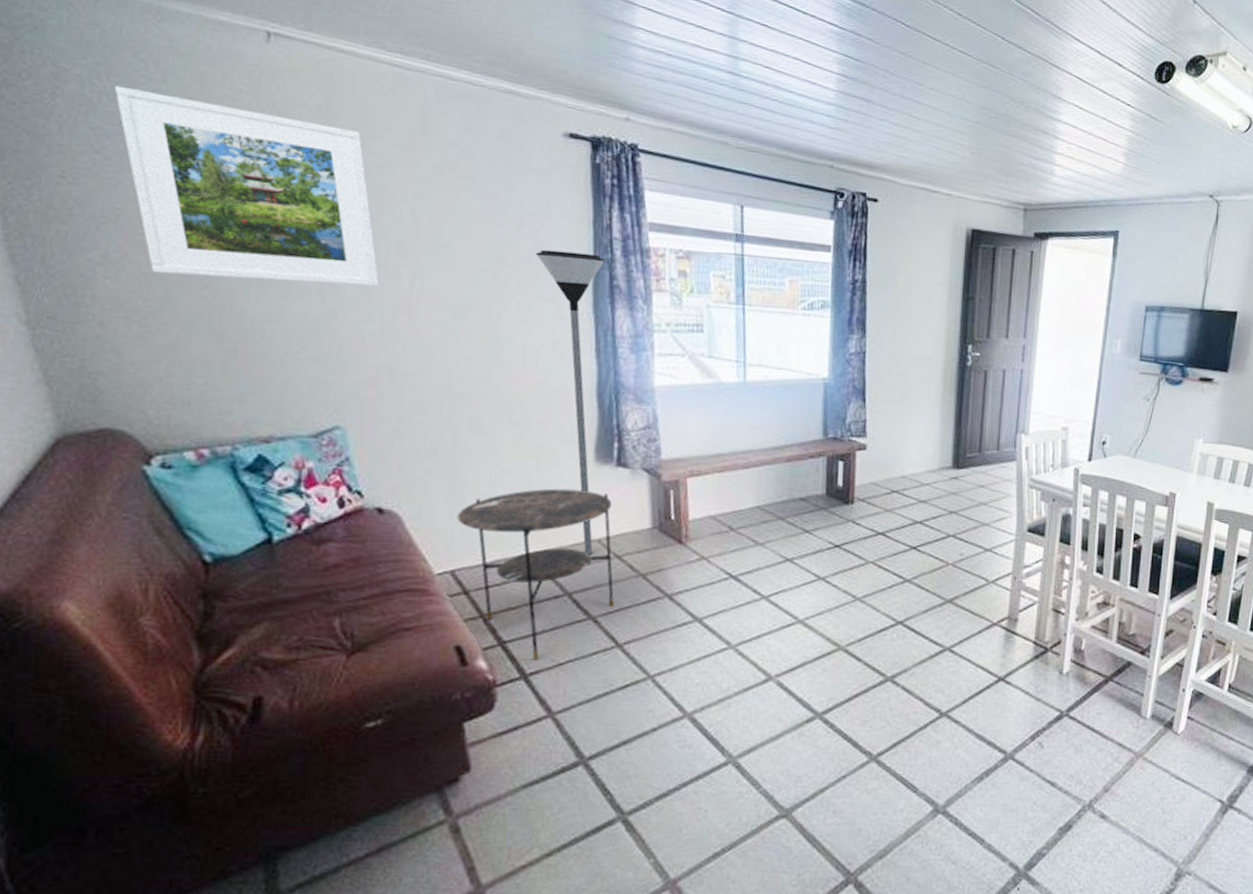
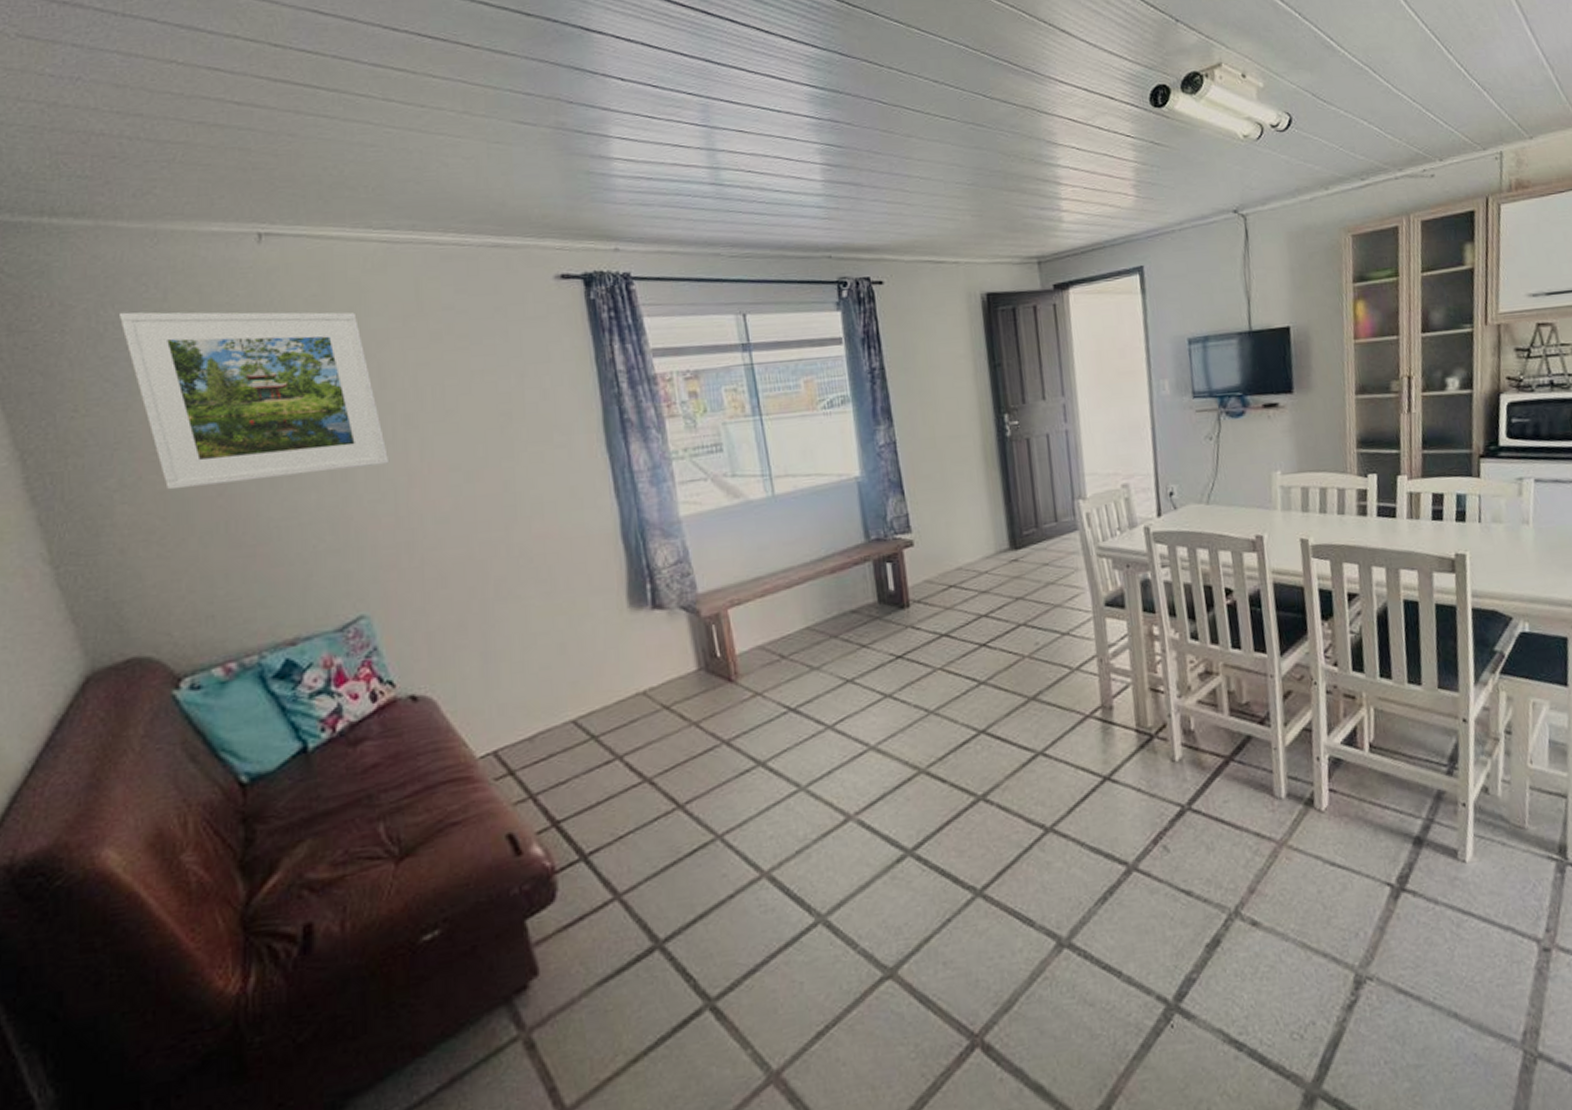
side table: present [457,488,614,660] -> none [493,640,669,838]
floor lamp: present [535,249,604,556] -> none [542,391,640,712]

